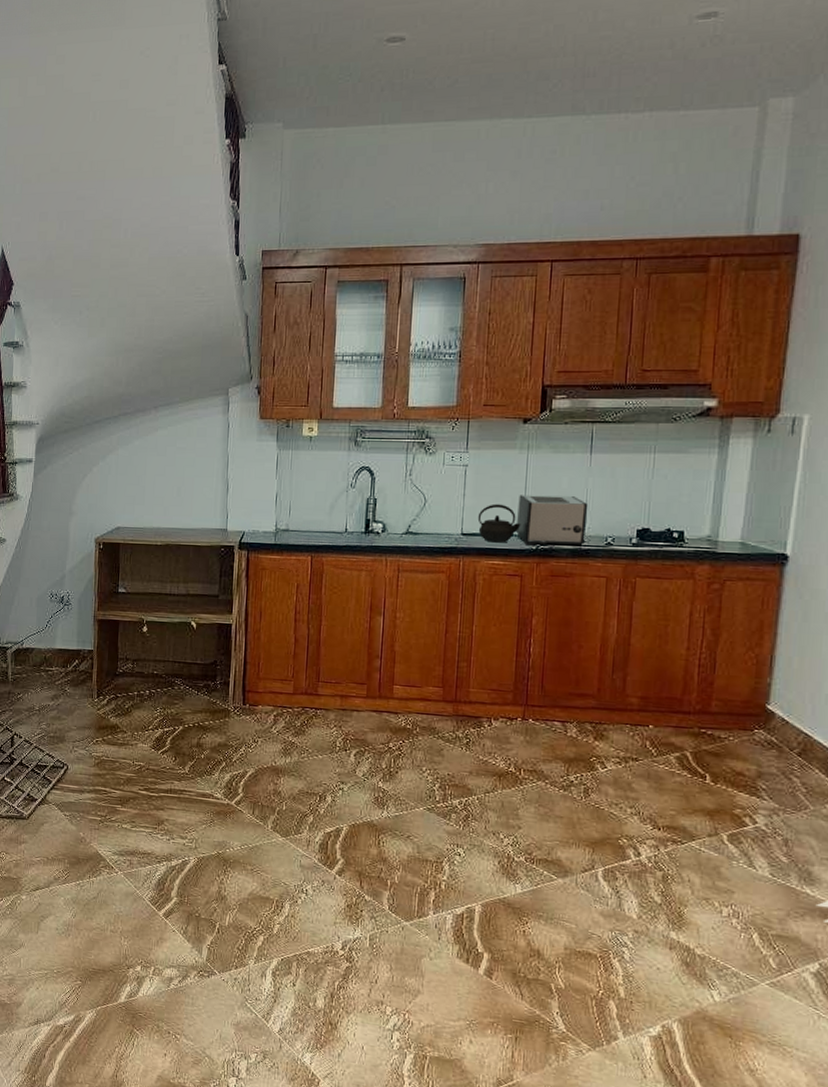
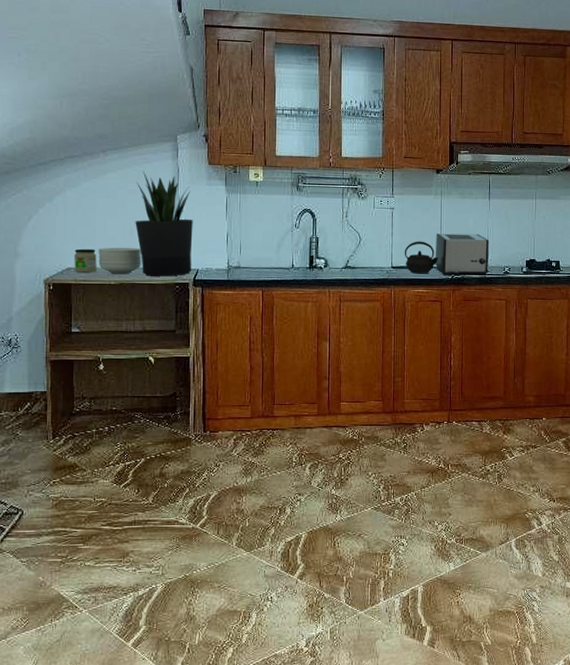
jar: none [123,507,145,533] -> present [74,248,97,273]
bowl: none [146,506,189,535] -> present [98,247,142,274]
planter: none [183,427,241,538] -> present [135,171,193,276]

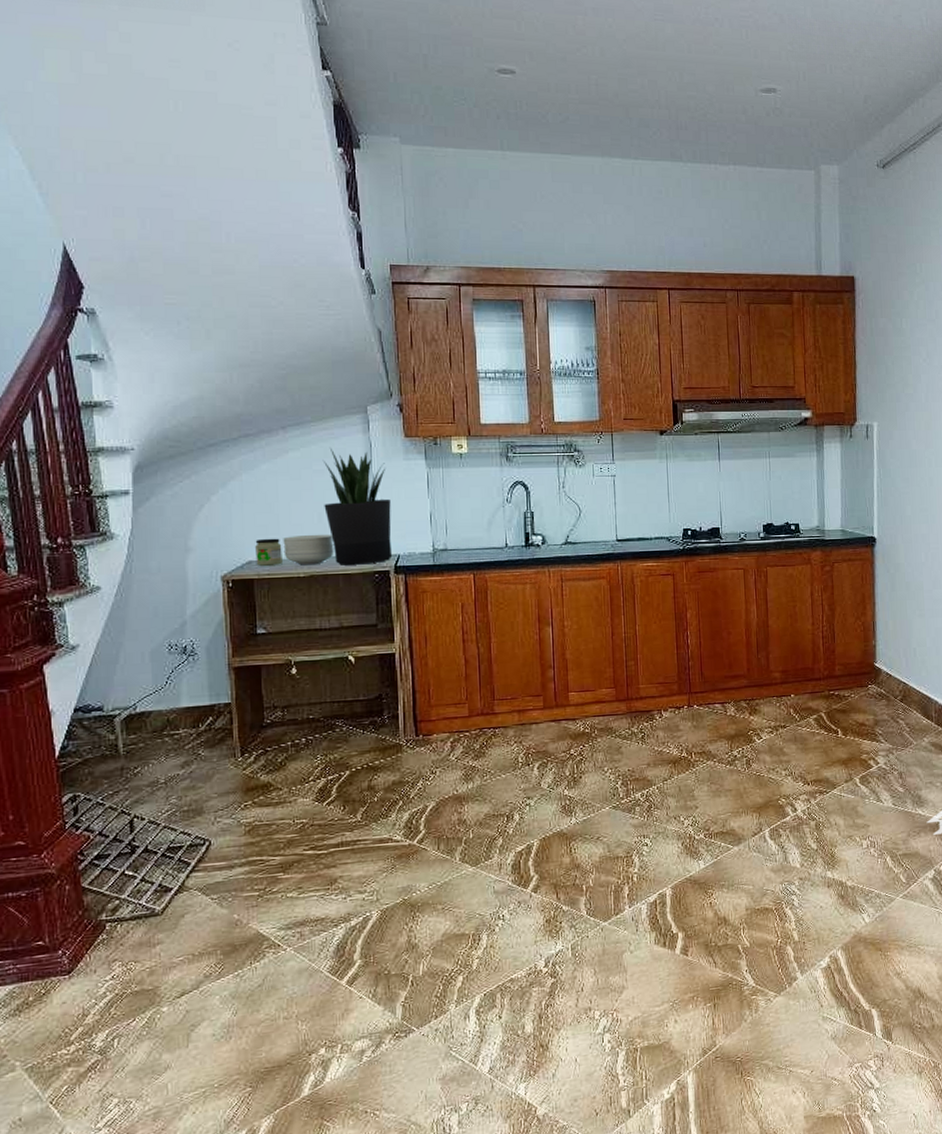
kettle: present [404,241,439,274] -> none [629,510,668,546]
toaster: present [436,233,490,276] -> none [663,499,723,546]

